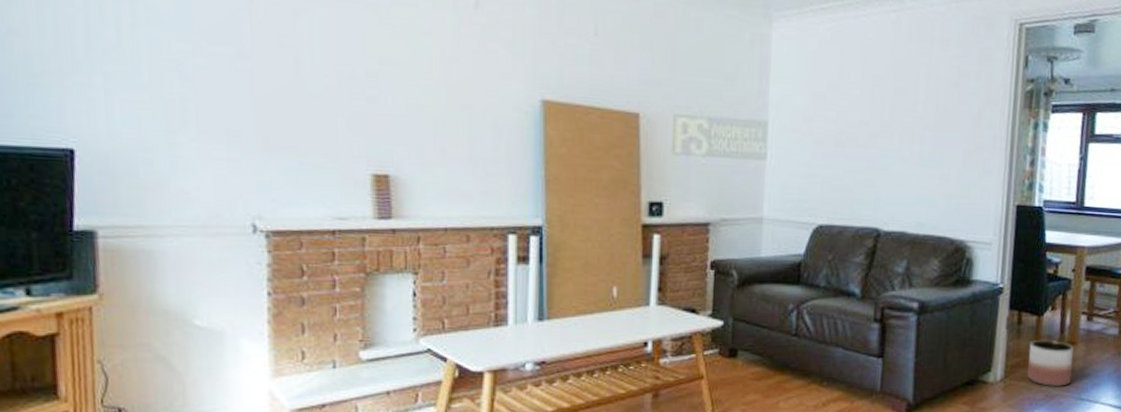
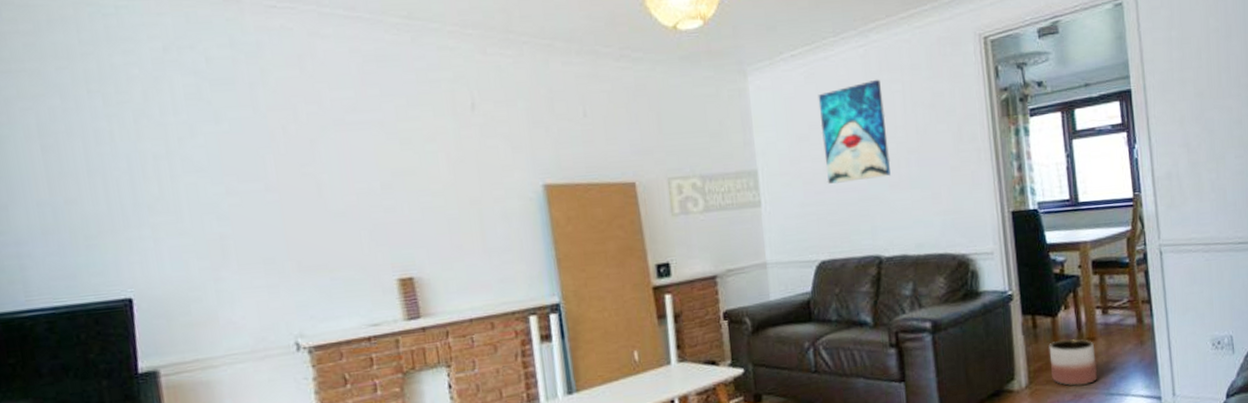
wall art: none [838,48,908,150] -> present [818,79,891,184]

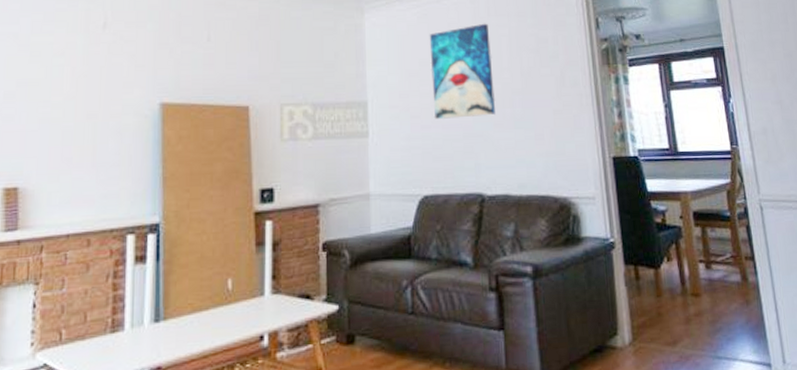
planter: present [1049,339,1098,387] -> none [652,294,704,347]

